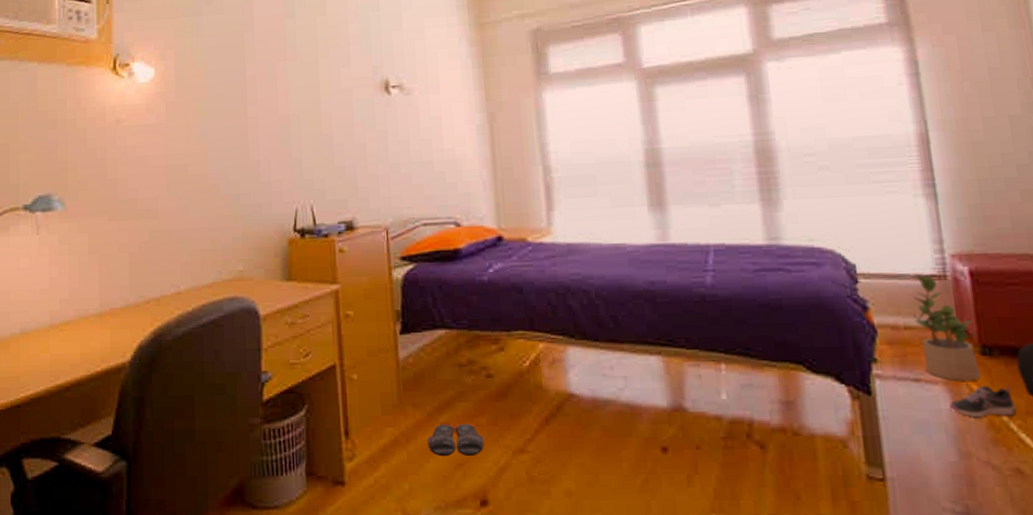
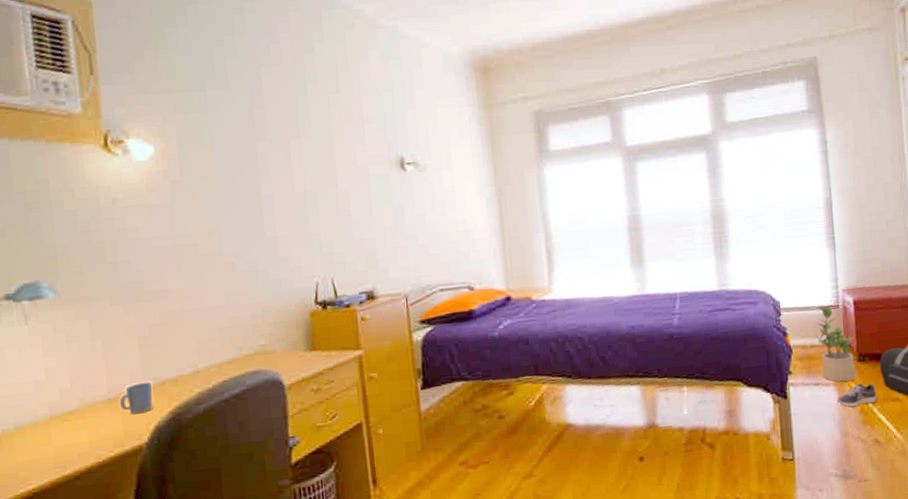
mug: none [108,299,139,331] -> present [119,381,153,415]
slippers: present [427,424,484,456] -> none [448,459,498,490]

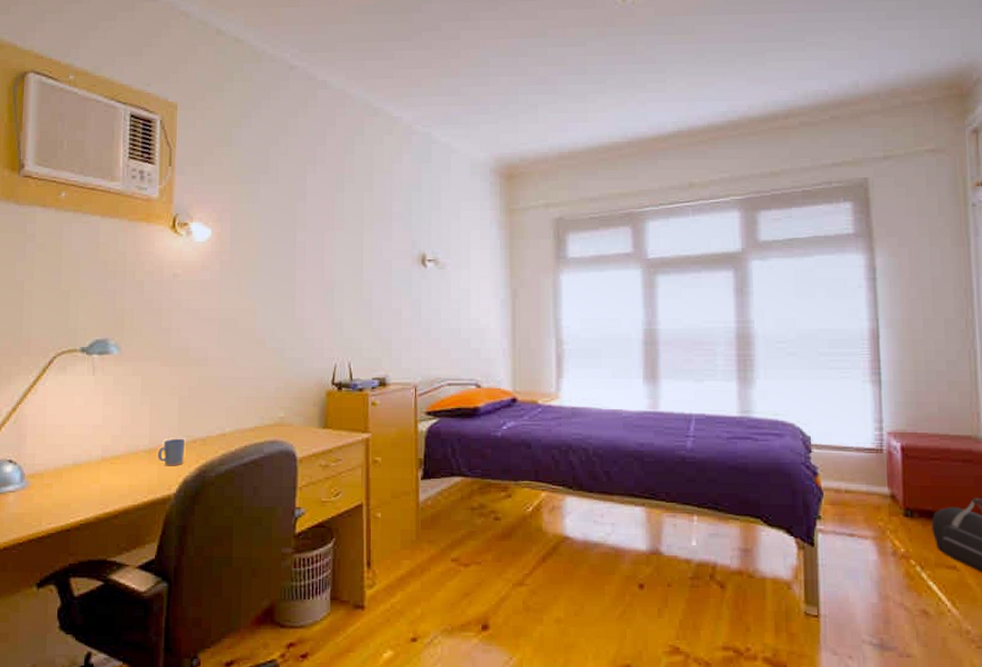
potted plant: present [817,305,858,382] -> none [854,446,903,537]
athletic shoe: present [836,382,878,407] -> none [874,541,928,568]

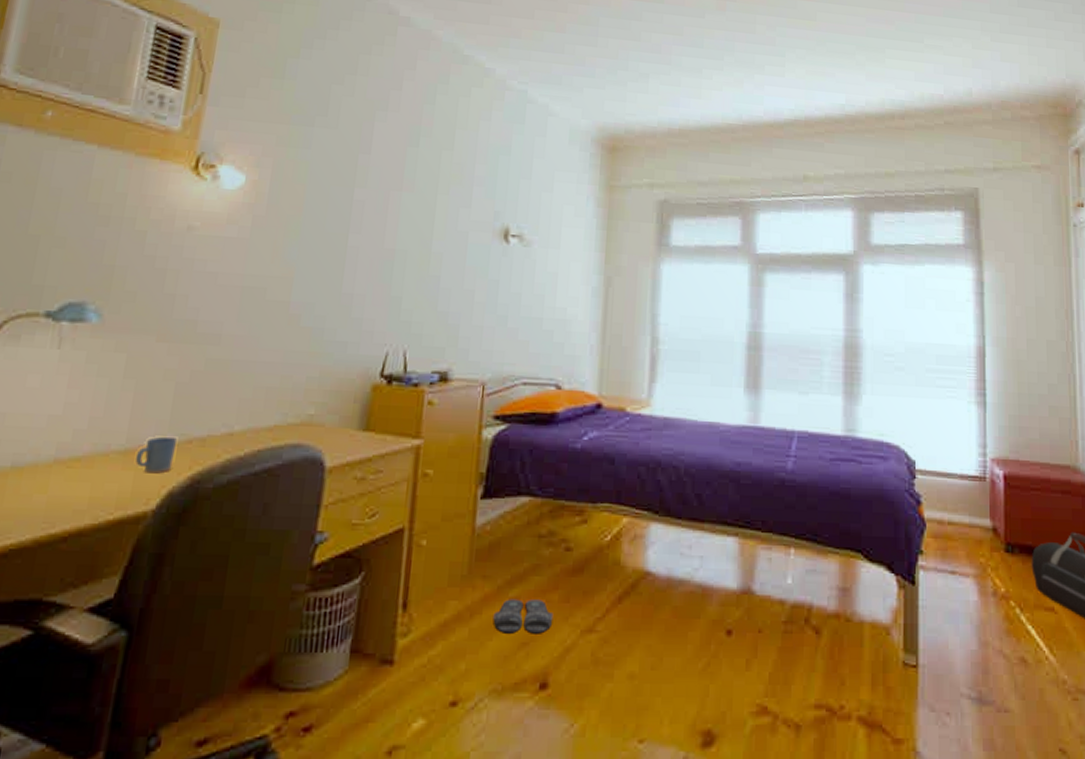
slippers: none [439,559,489,587] -> present [493,599,554,634]

